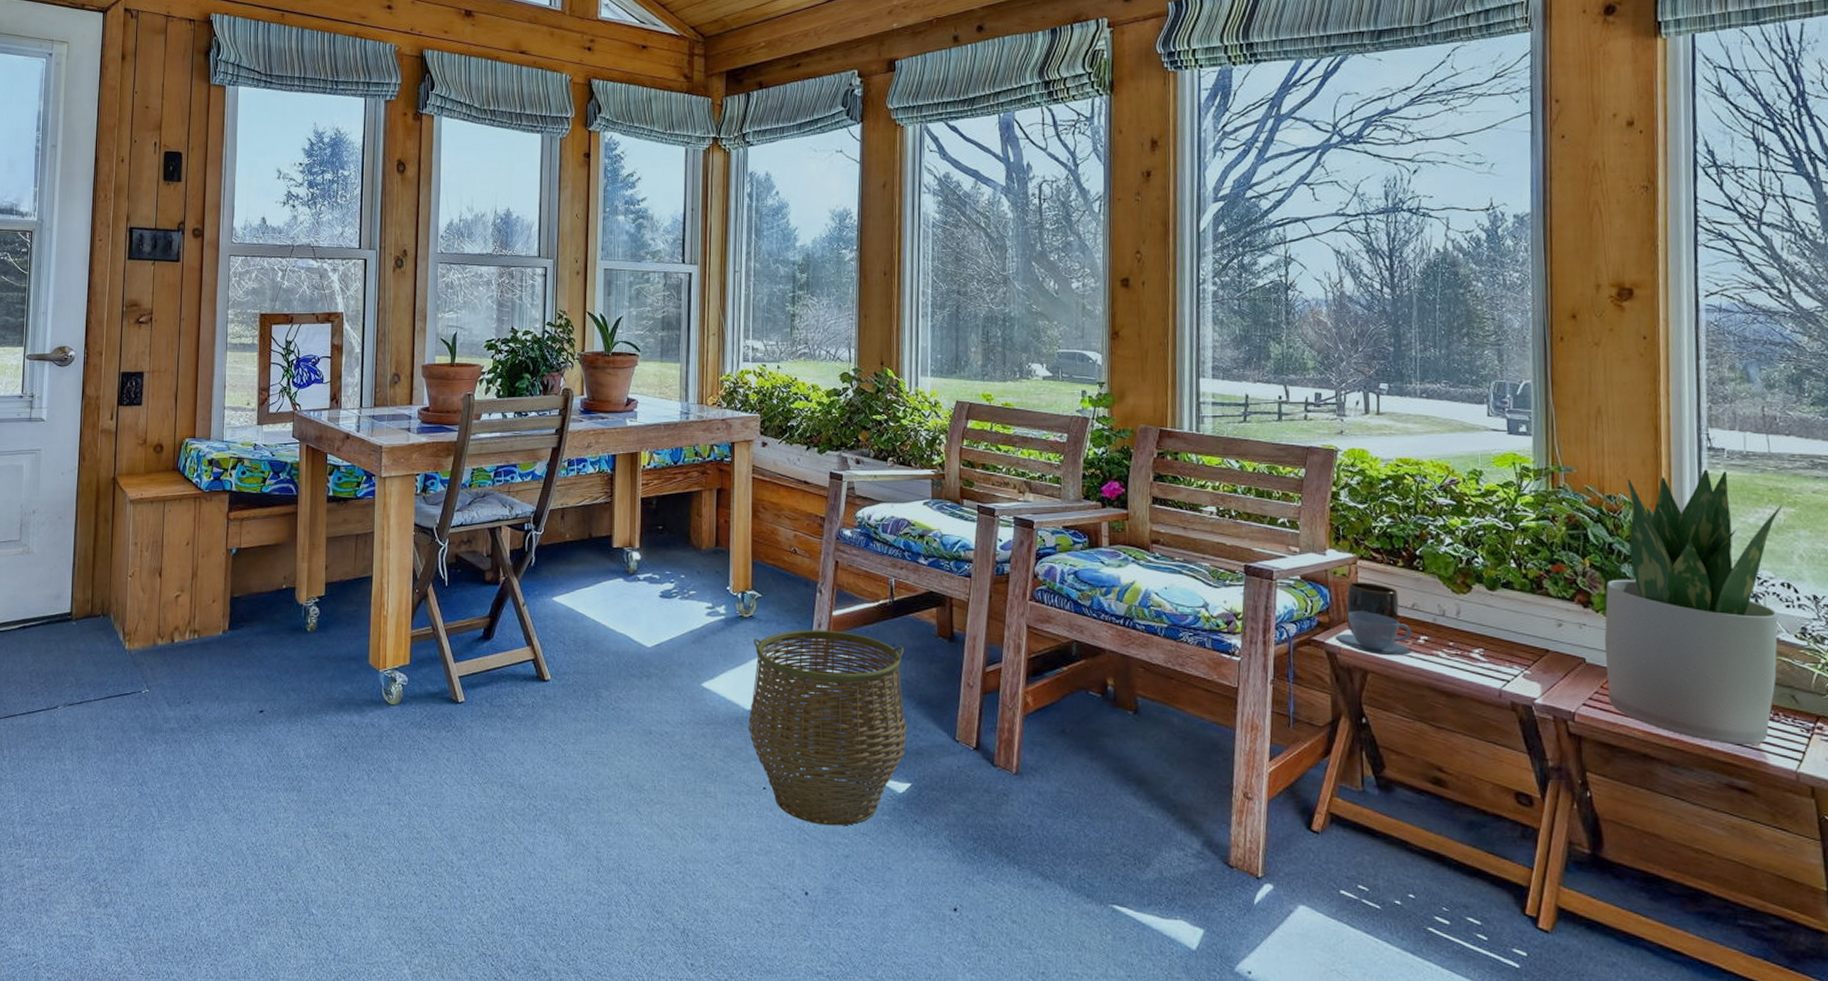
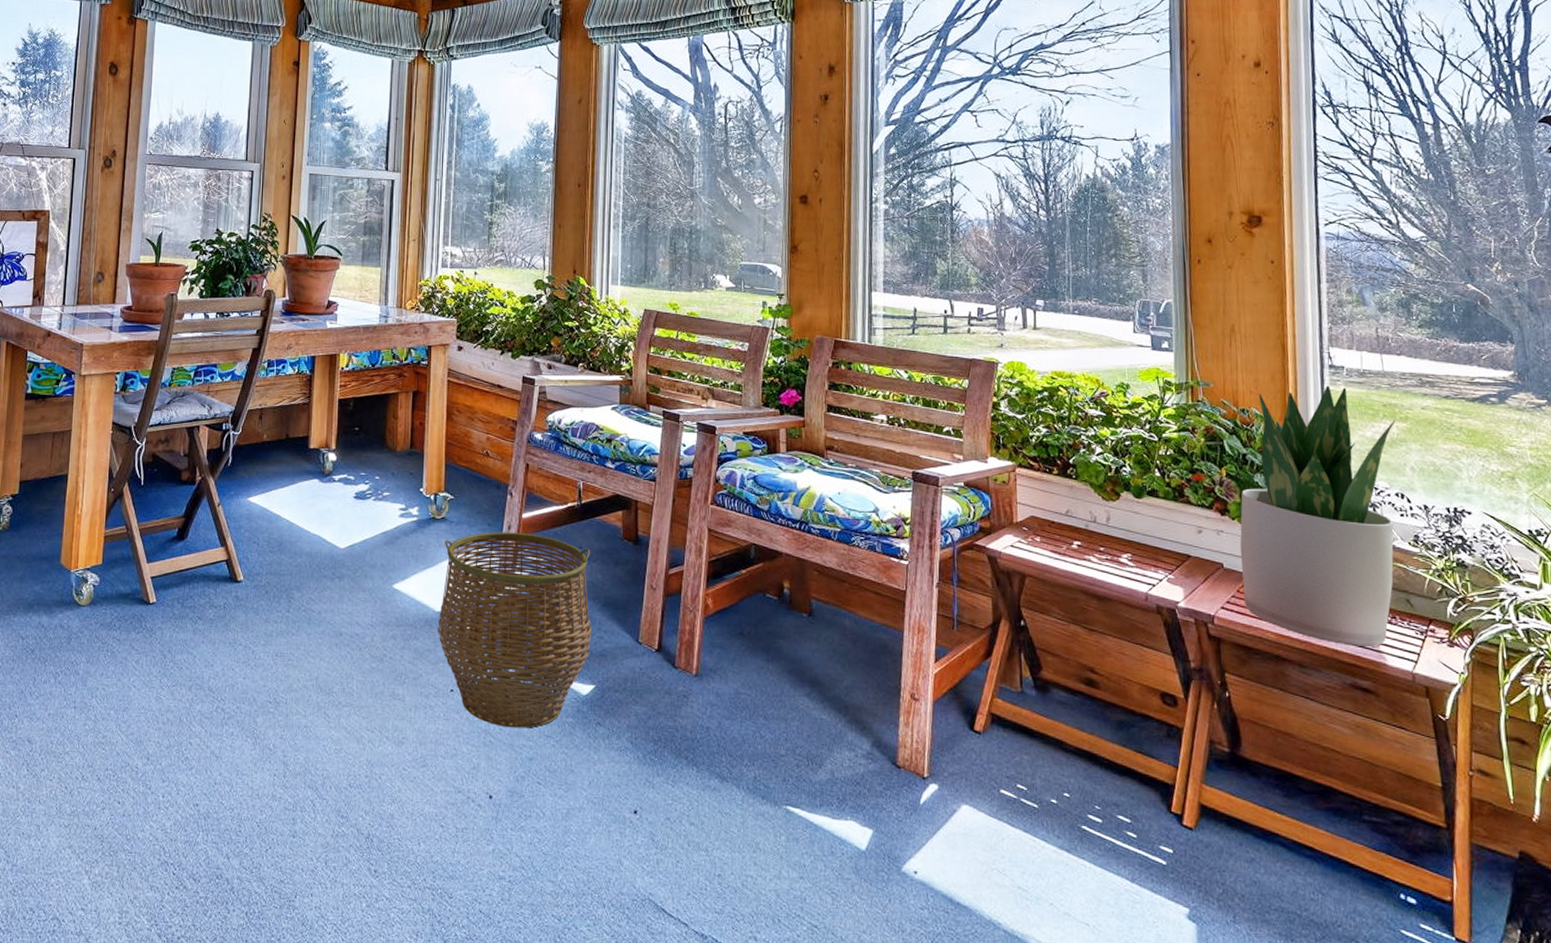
teacup: present [1335,610,1412,656] -> none [996,516,1066,561]
mug: present [1346,582,1399,630] -> none [1006,489,1055,535]

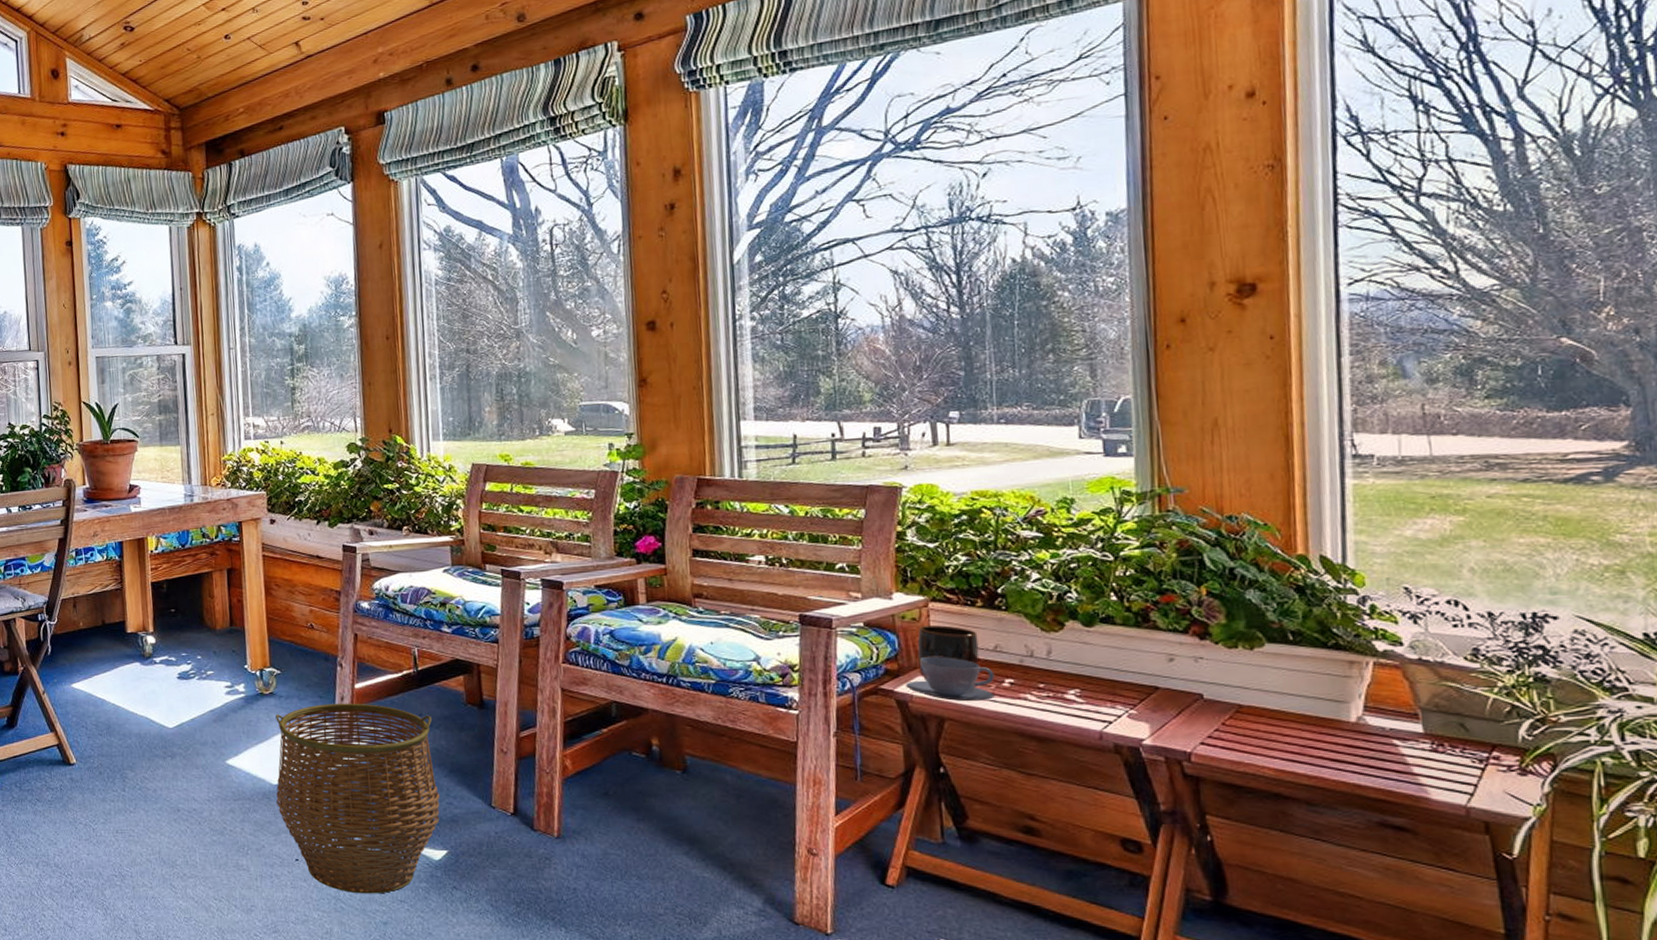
teacup: none [996,516,1066,561] -> present [906,656,995,702]
mug: none [1006,489,1055,535] -> present [917,625,980,676]
planter: present [1239,385,1396,647] -> none [1225,479,1449,779]

